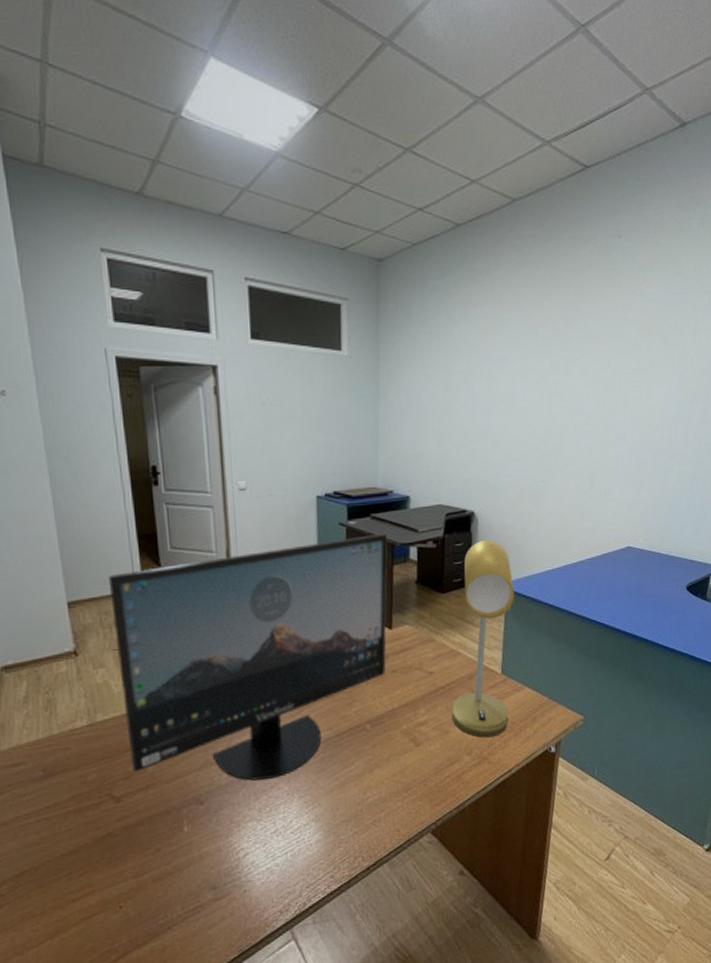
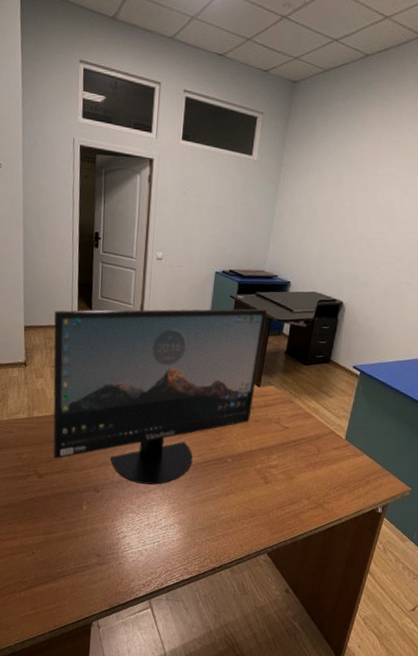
desk lamp: present [451,539,515,738] -> none [298,326,368,490]

